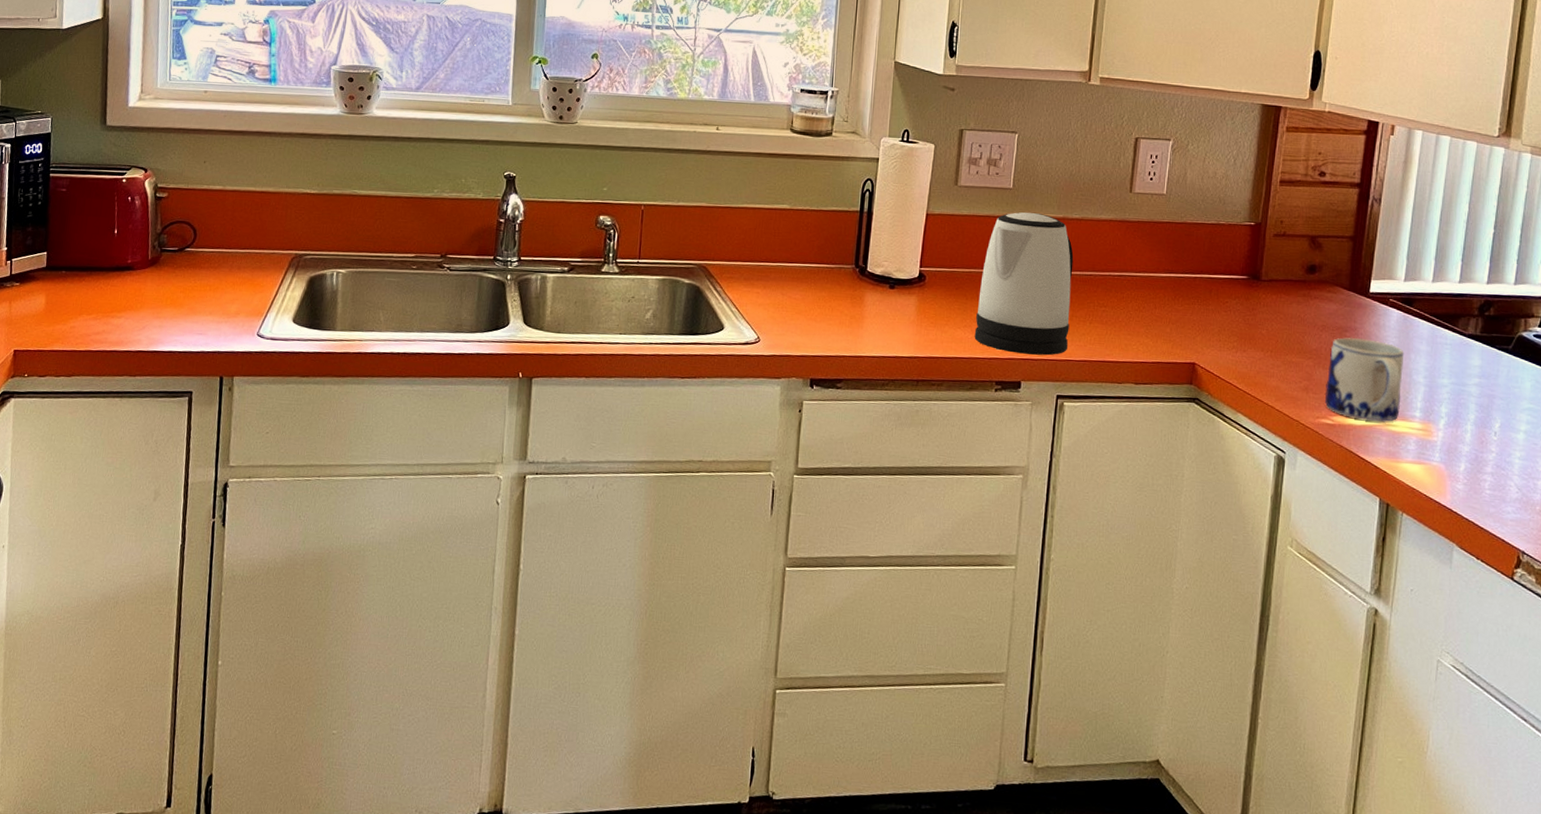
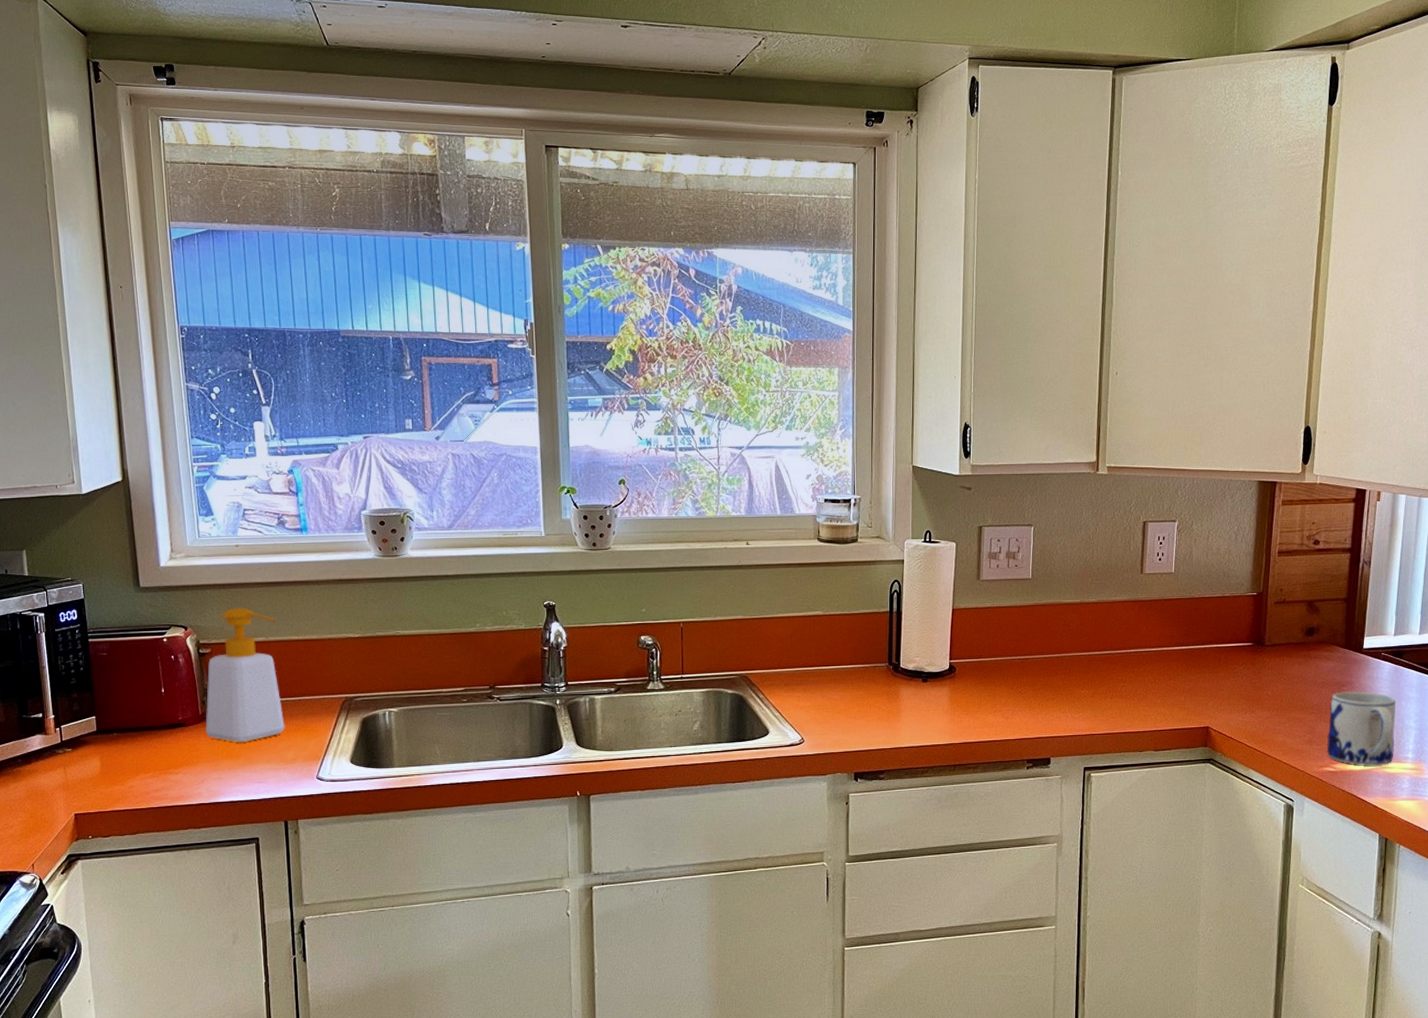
soap bottle: none [152,152,235,292] -> present [205,606,285,743]
kettle: present [974,212,1074,356] -> none [1004,599,1092,732]

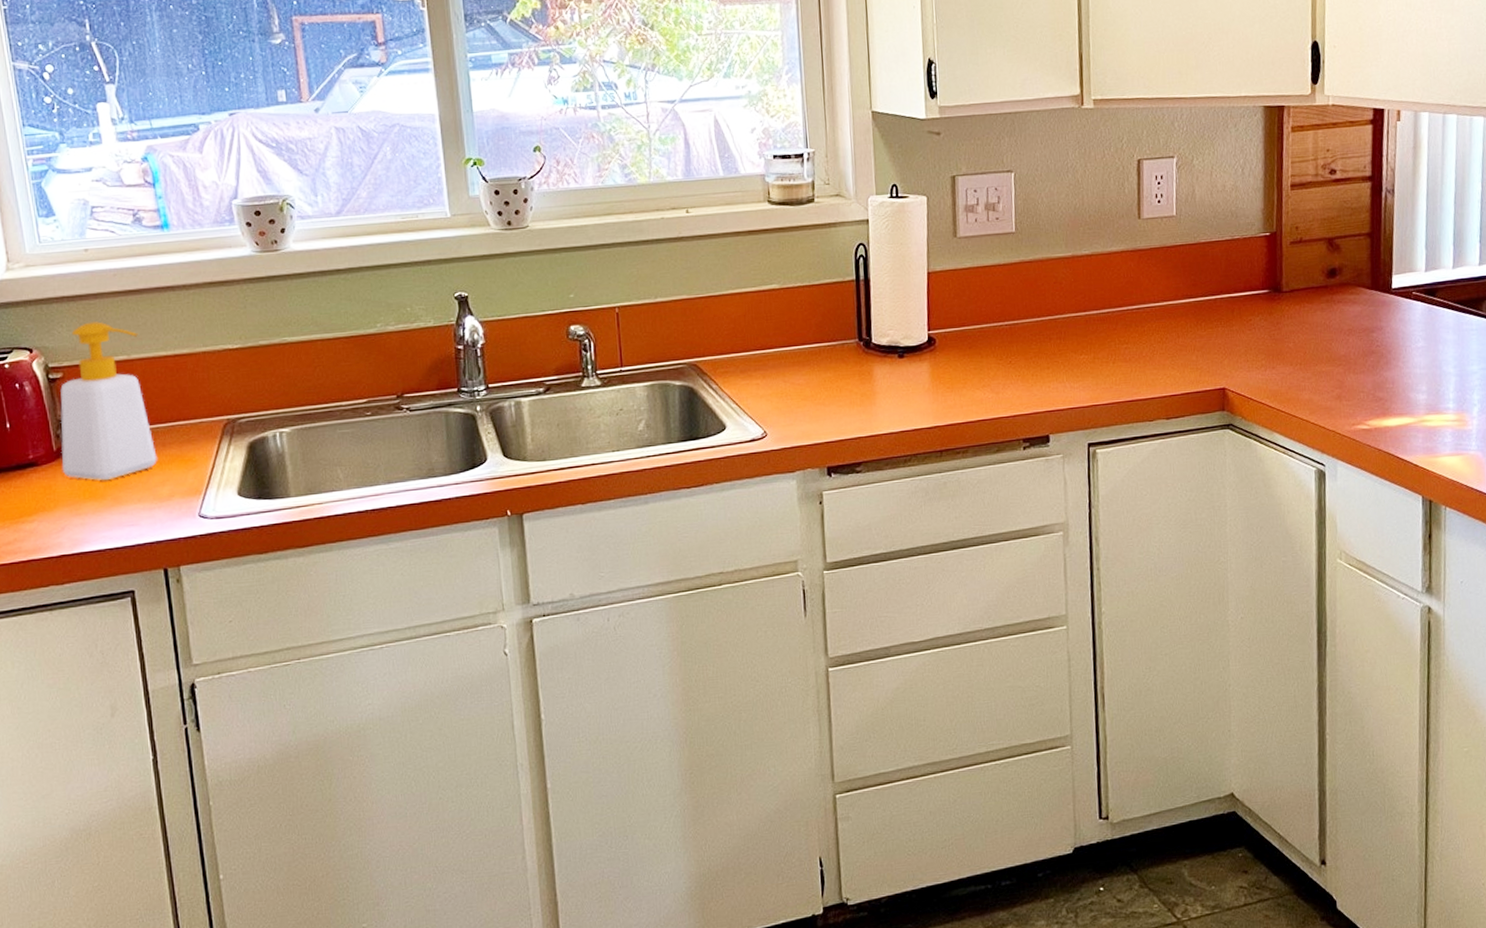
mug: present [1326,690,1396,765] -> none [1358,336,1434,420]

